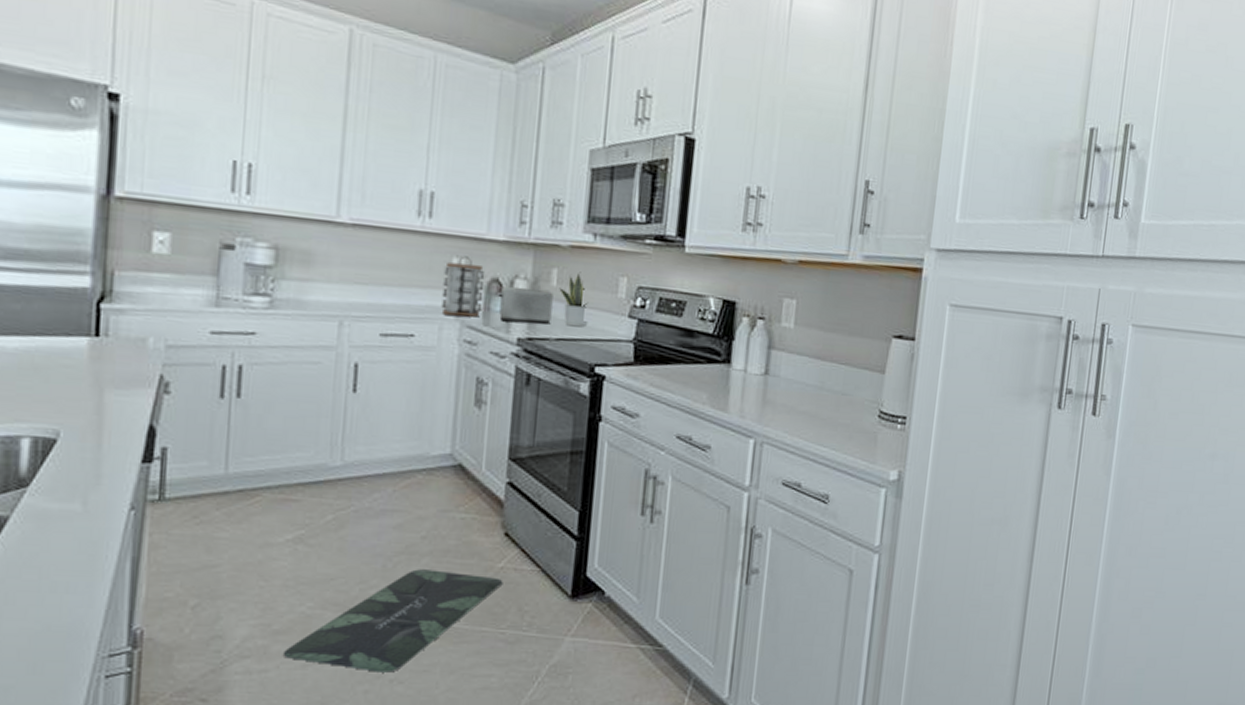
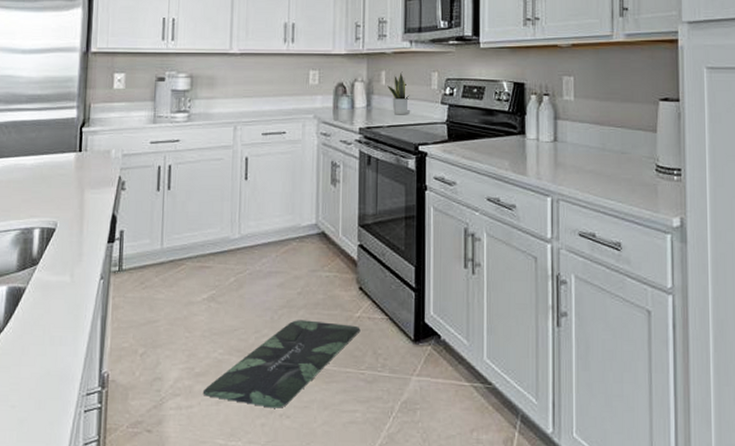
spice rack: present [441,256,486,317] -> none [304,68,333,115]
toaster: present [497,287,553,324] -> none [343,88,383,116]

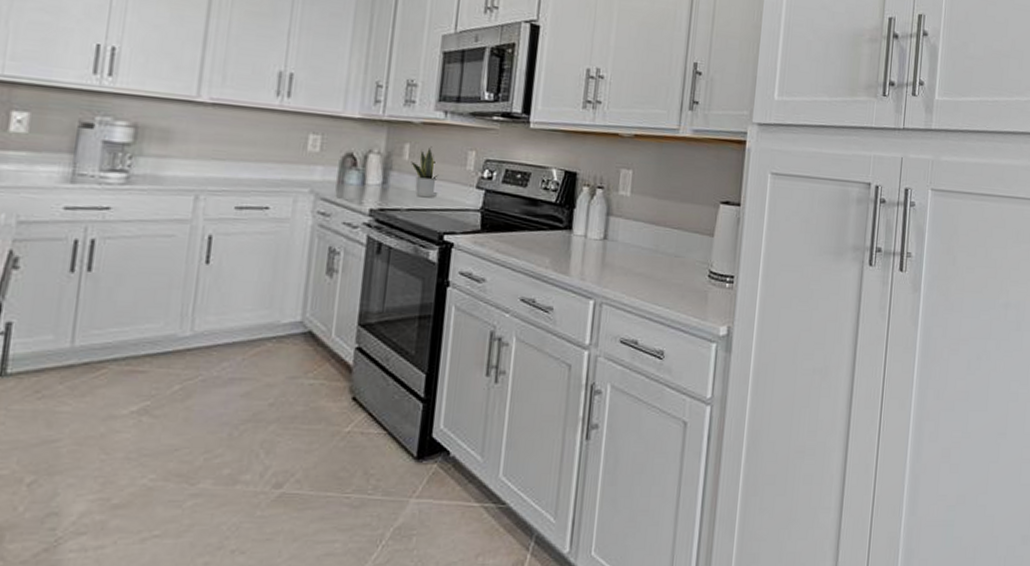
doormat: present [202,320,361,408] -> none [121,436,350,543]

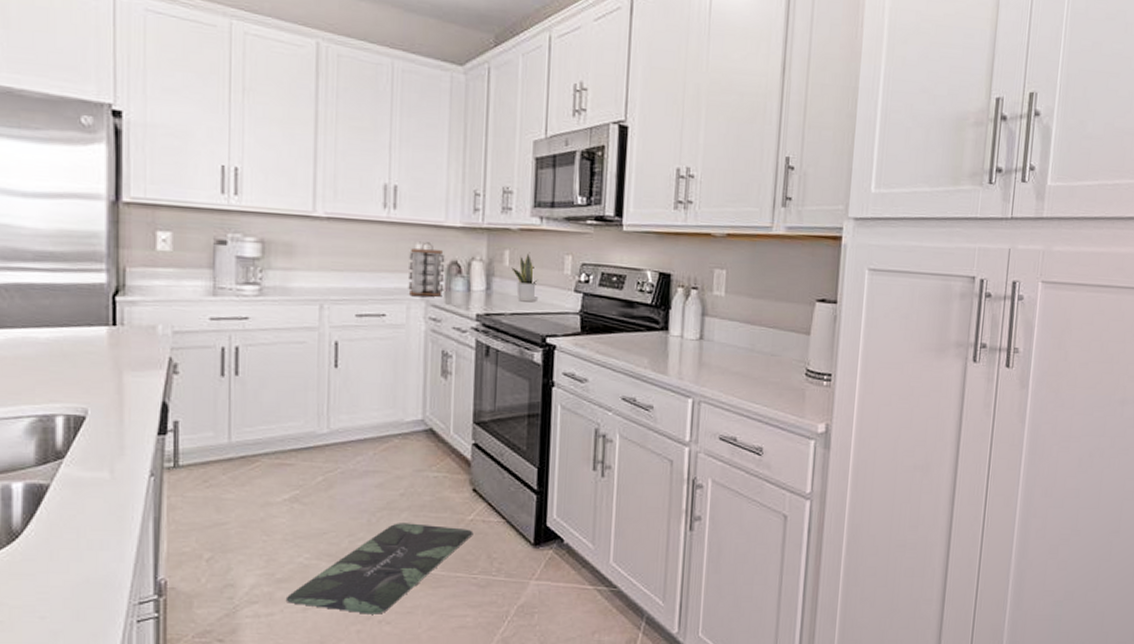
doormat: none [121,436,350,543] -> present [285,523,473,614]
spice rack: none [297,132,341,190] -> present [408,242,445,297]

